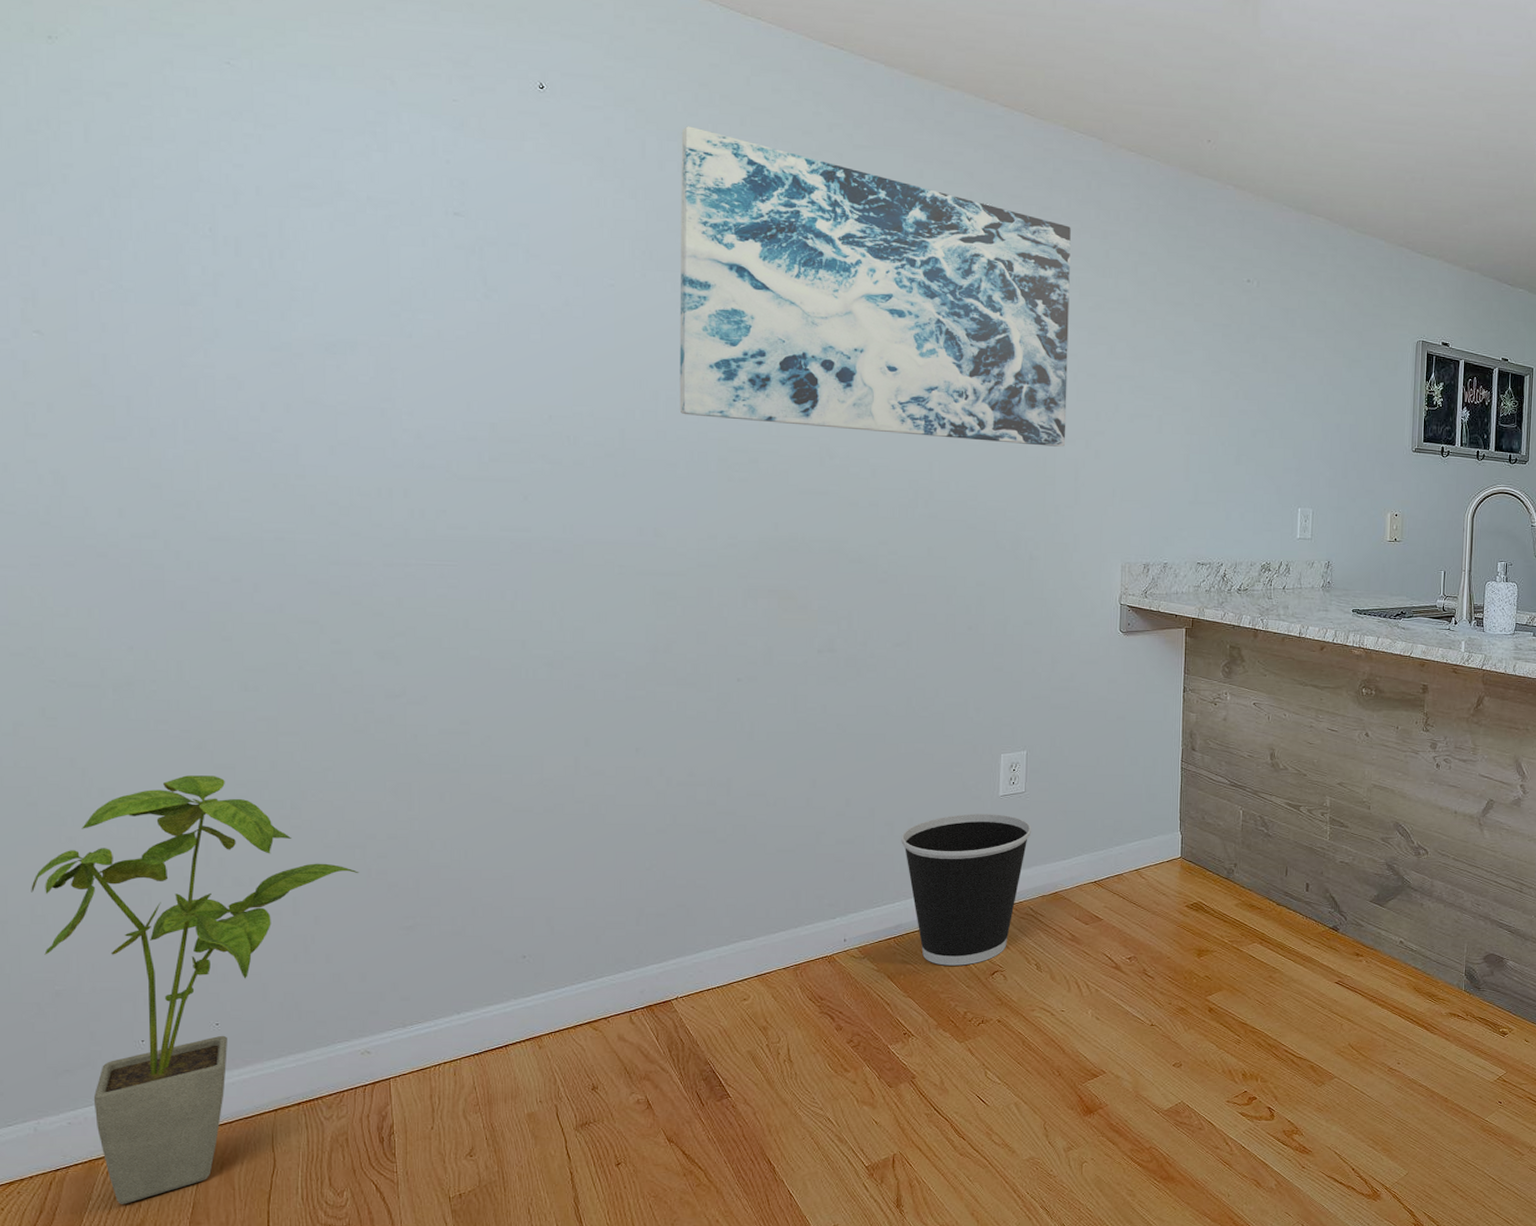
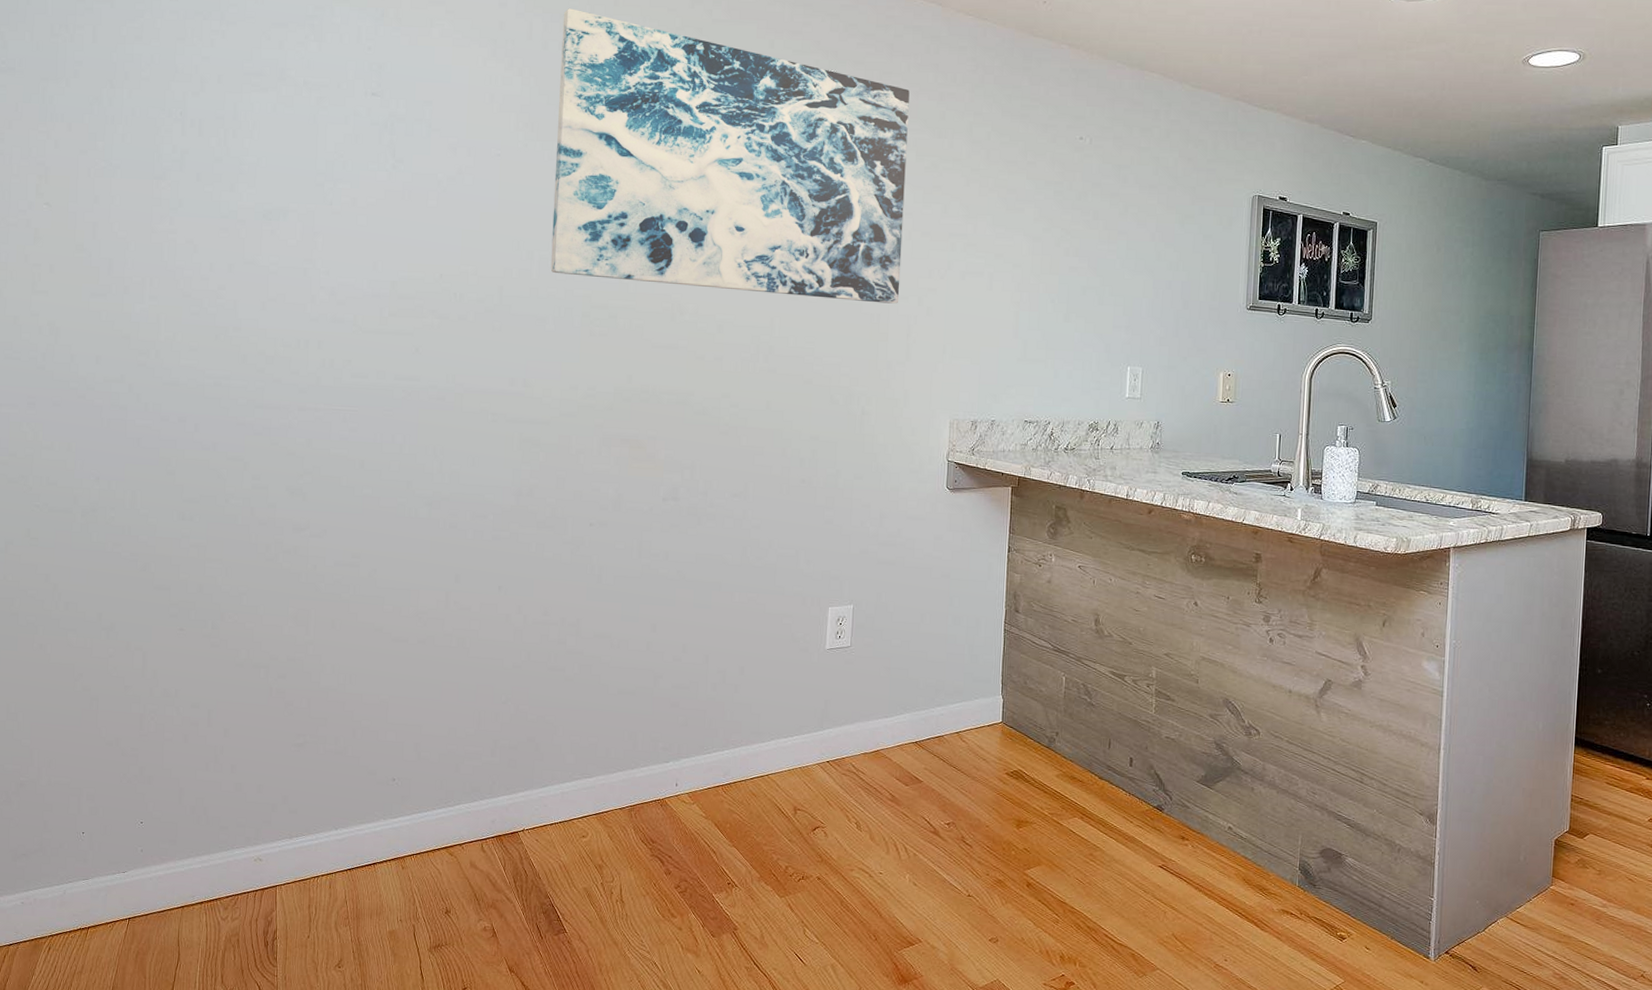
house plant: present [31,775,360,1204] -> none [8,594,263,982]
wastebasket: present [901,814,1032,966] -> none [732,665,856,819]

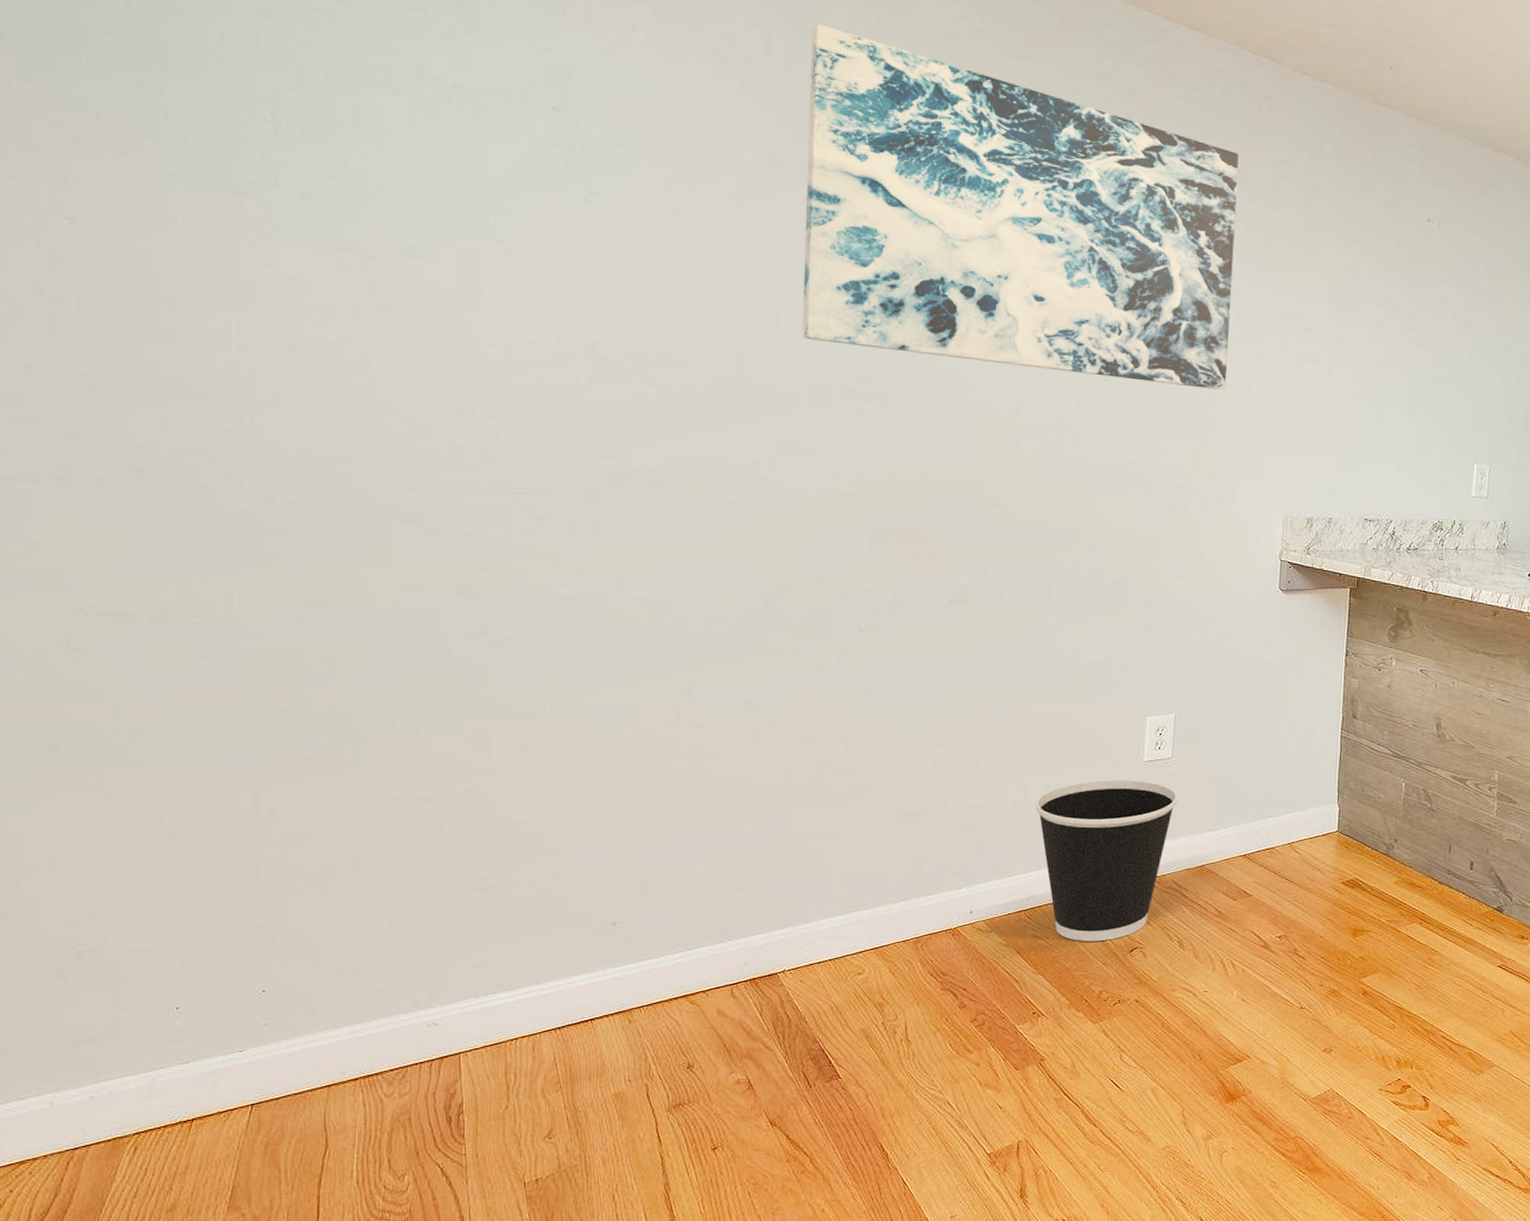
wastebasket: none [732,665,856,819] -> present [1035,779,1178,942]

